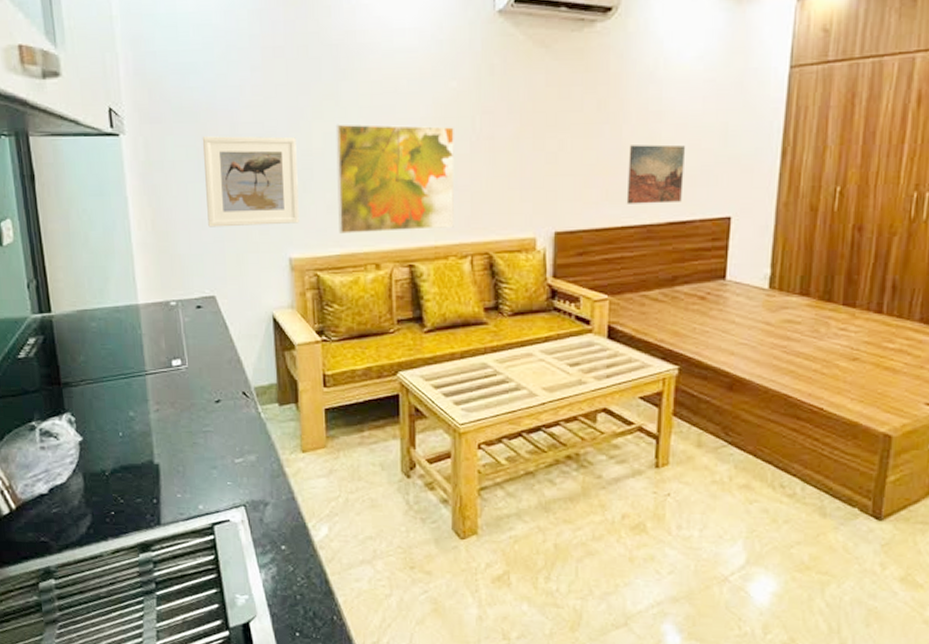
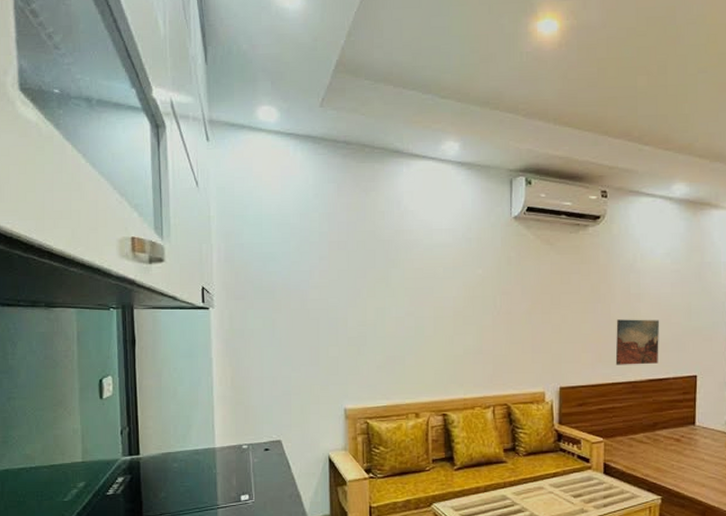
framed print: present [202,136,299,227] -> none [277,310,354,383]
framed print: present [335,124,455,234] -> none [385,301,480,388]

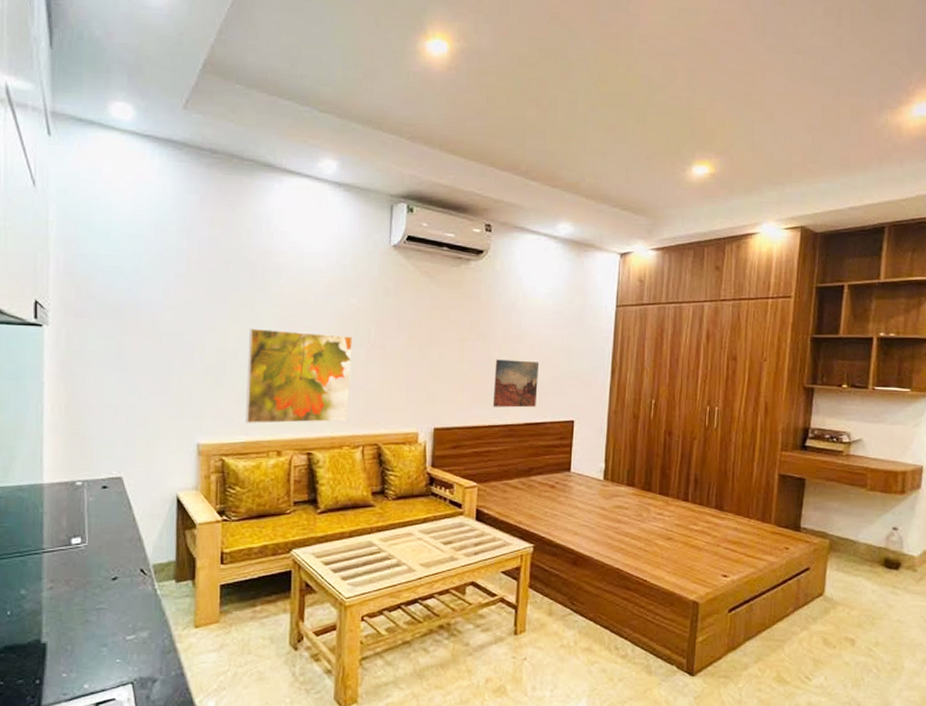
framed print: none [385,301,480,388] -> present [246,328,353,424]

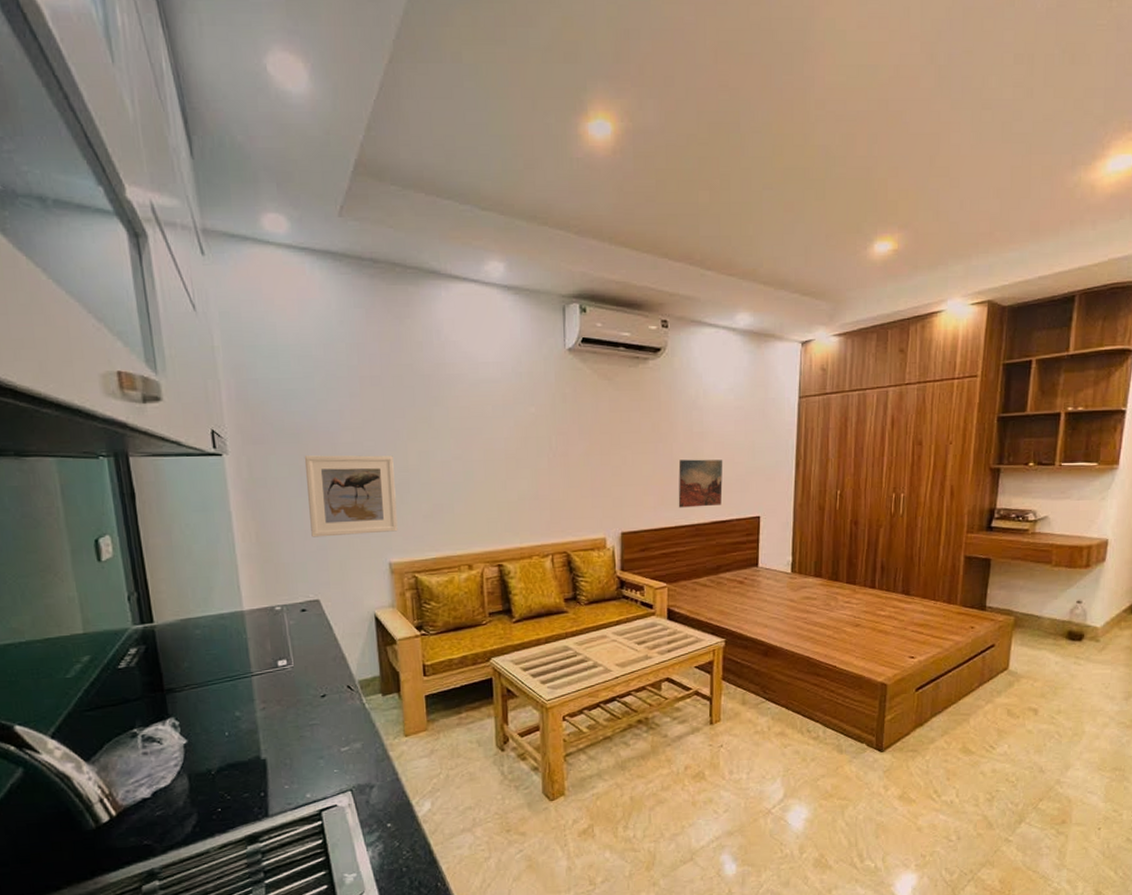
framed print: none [122,331,212,414] -> present [304,455,398,538]
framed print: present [246,328,353,424] -> none [429,443,536,539]

